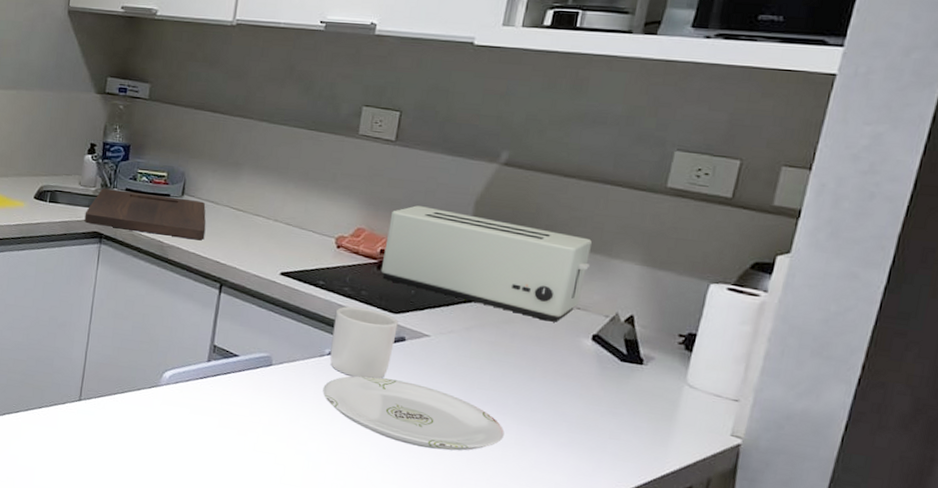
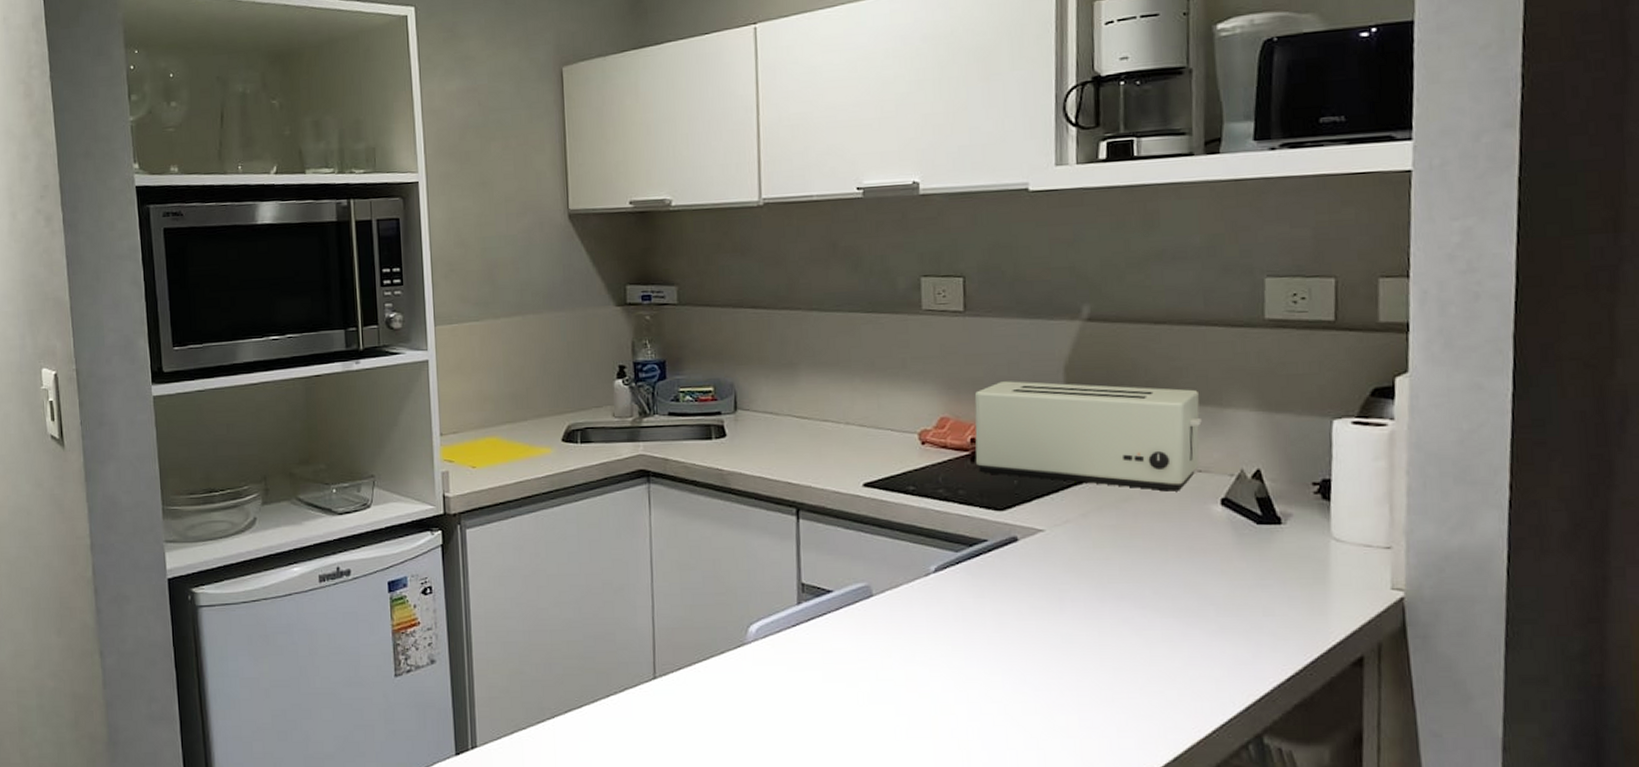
cutting board: present [84,188,206,240] -> none [625,414,769,462]
plate: present [322,375,505,451] -> none [936,589,1148,663]
mug: present [329,306,398,379] -> none [933,510,1007,594]

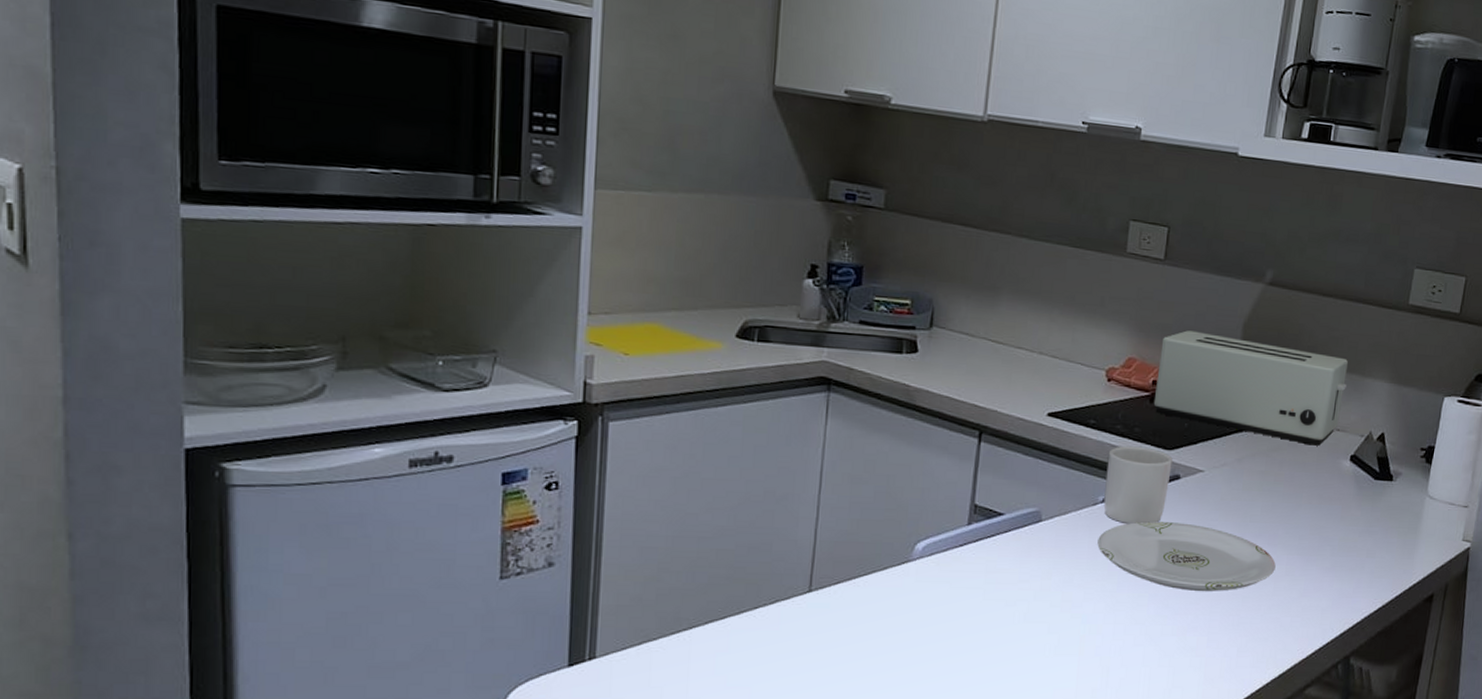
mug: none [933,510,1007,594] -> present [1103,446,1173,525]
plate: none [936,589,1148,663] -> present [1097,521,1276,591]

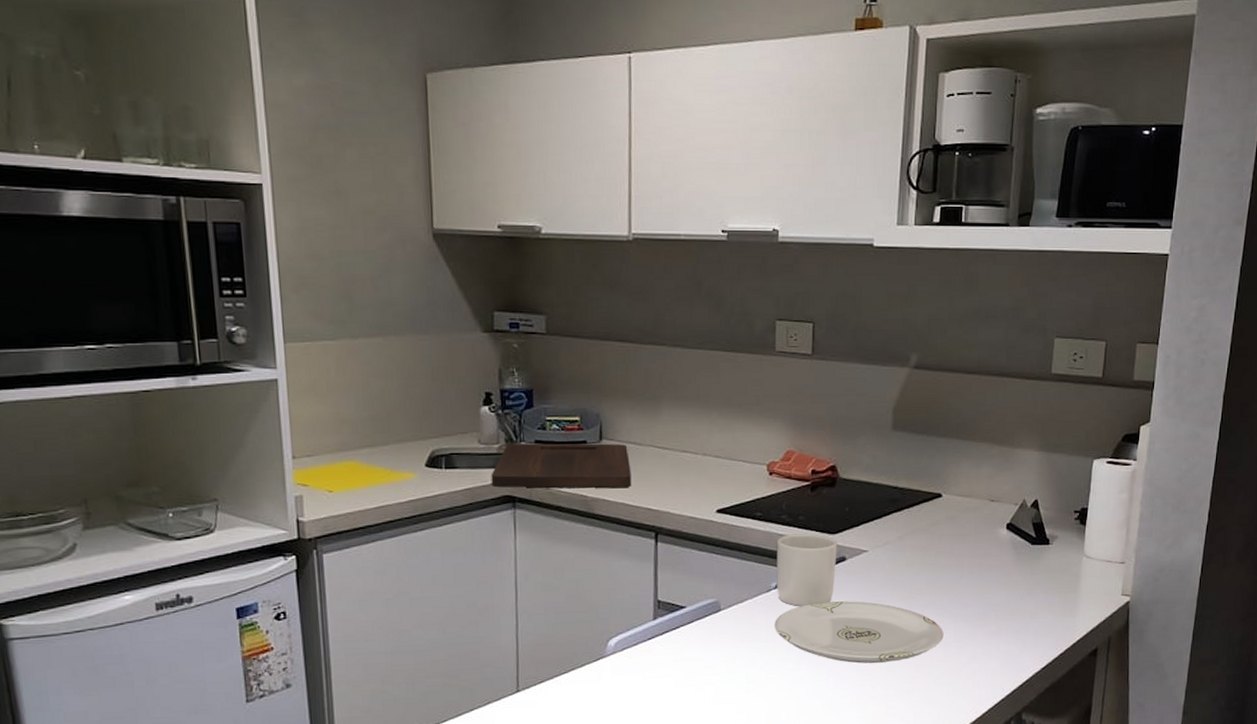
cutting board: none [806,321,960,381] -> present [491,443,632,488]
toaster: present [1153,330,1349,446] -> none [814,420,998,518]

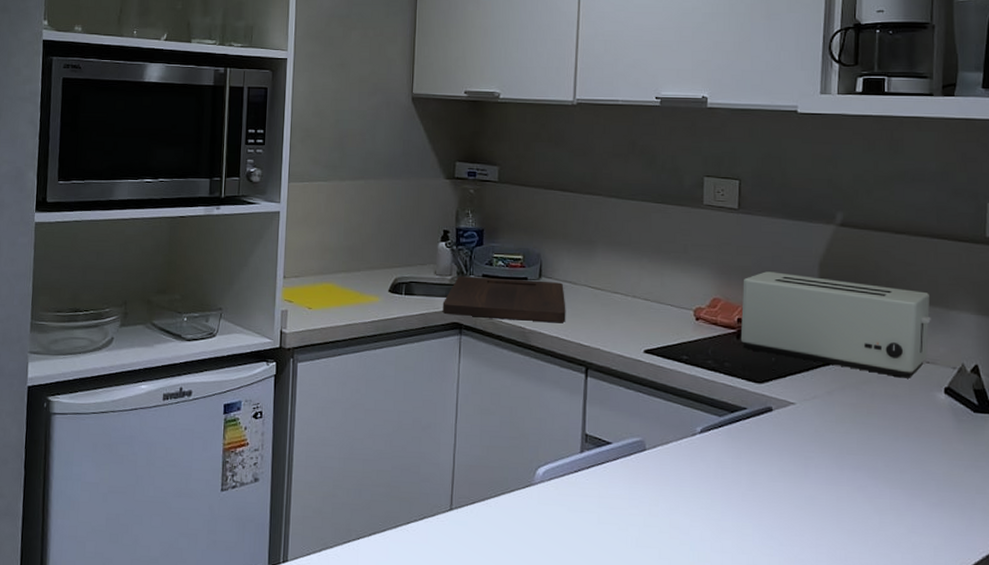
plate: present [774,601,944,663] -> none [699,452,879,524]
mug: present [776,533,837,607] -> none [702,379,763,455]
toaster: none [814,420,998,518] -> present [740,271,931,378]

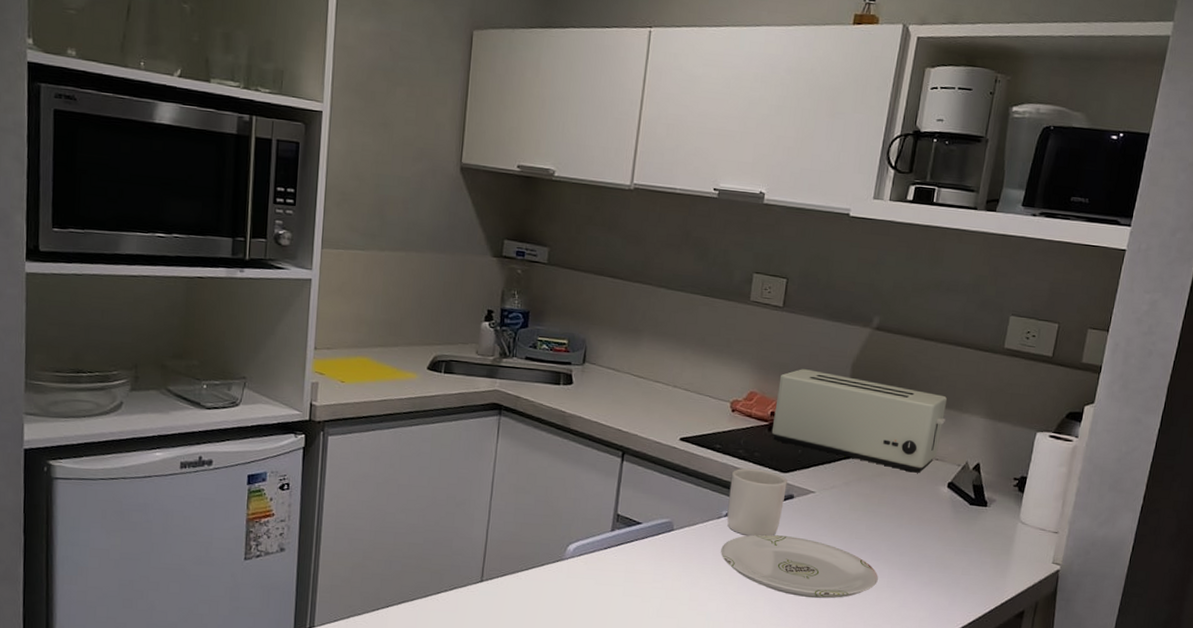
cutting board: present [442,276,566,323] -> none [482,357,608,409]
plate: none [699,452,879,524] -> present [721,534,878,598]
mug: none [702,379,763,455] -> present [726,468,787,537]

